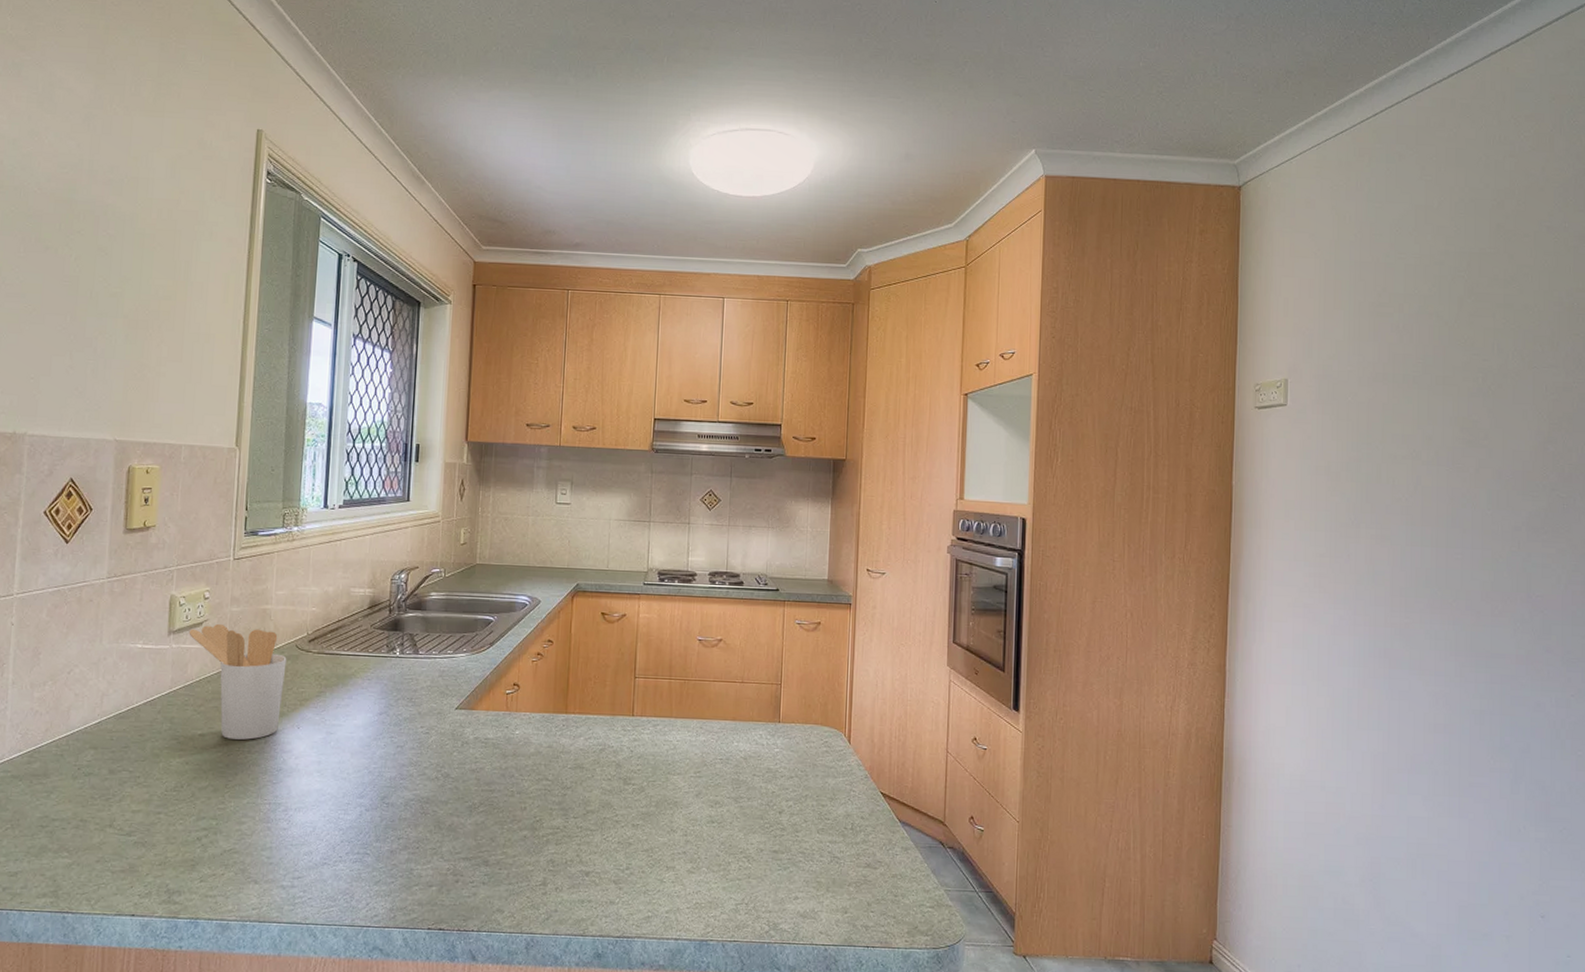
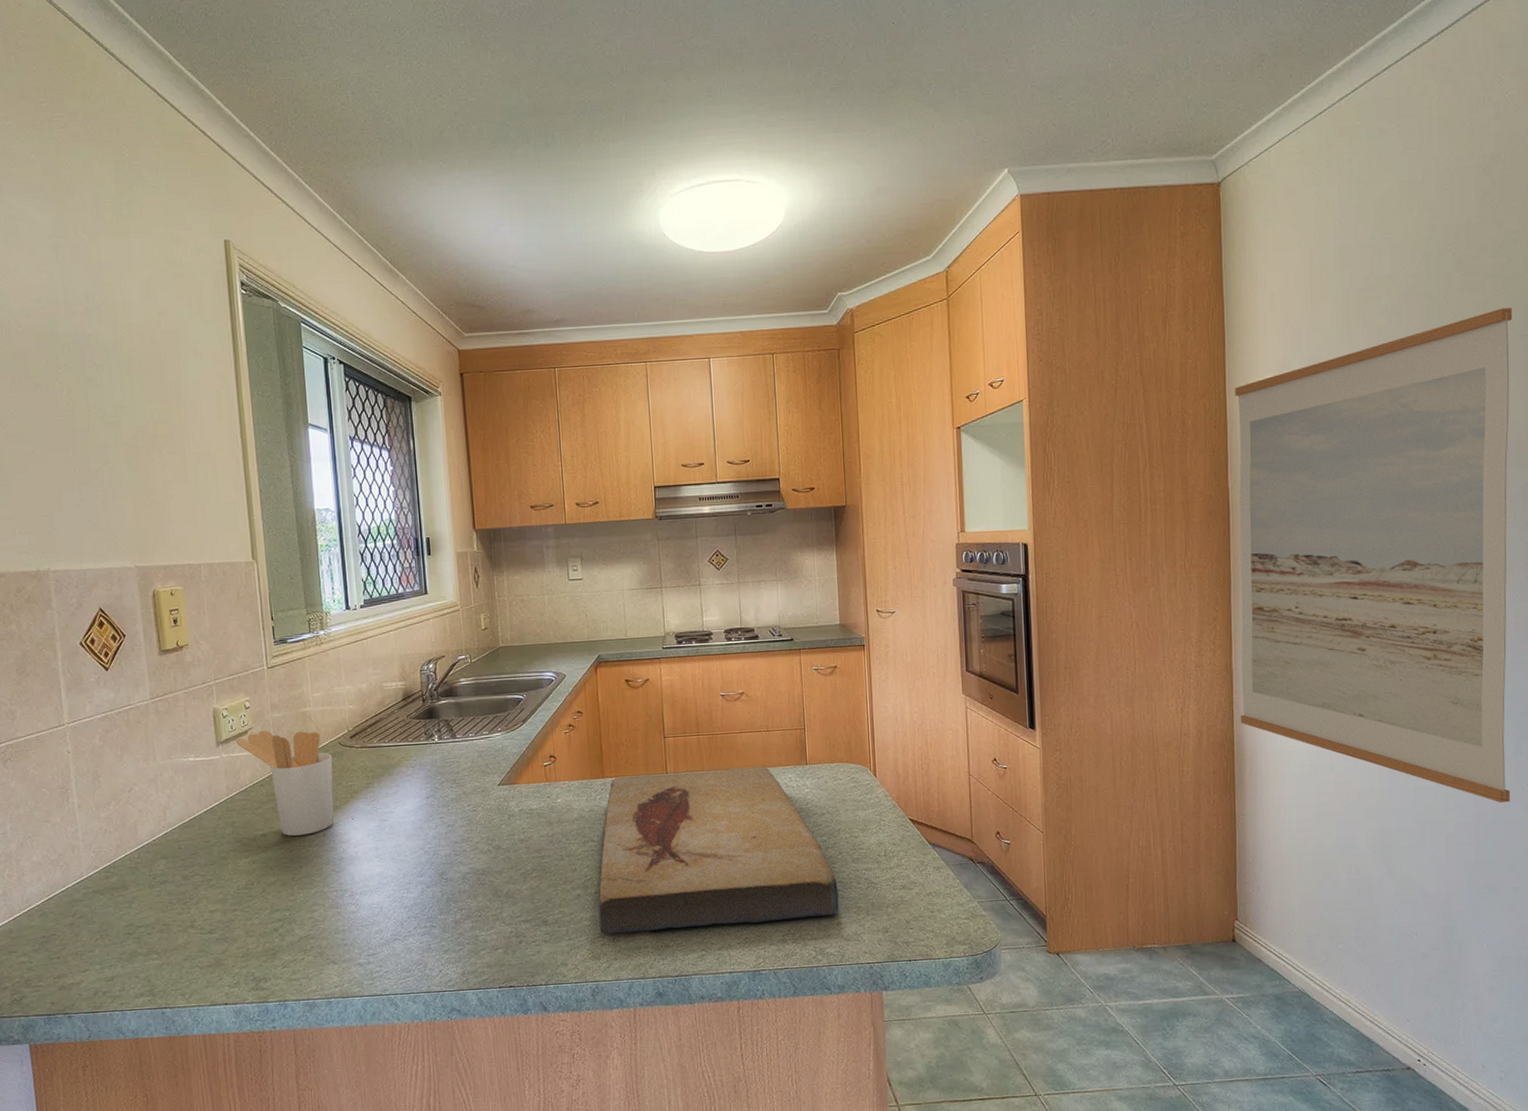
fish fossil: none [542,714,799,888] -> present [598,766,839,935]
wall art: none [1230,338,1522,843] -> present [1235,307,1513,802]

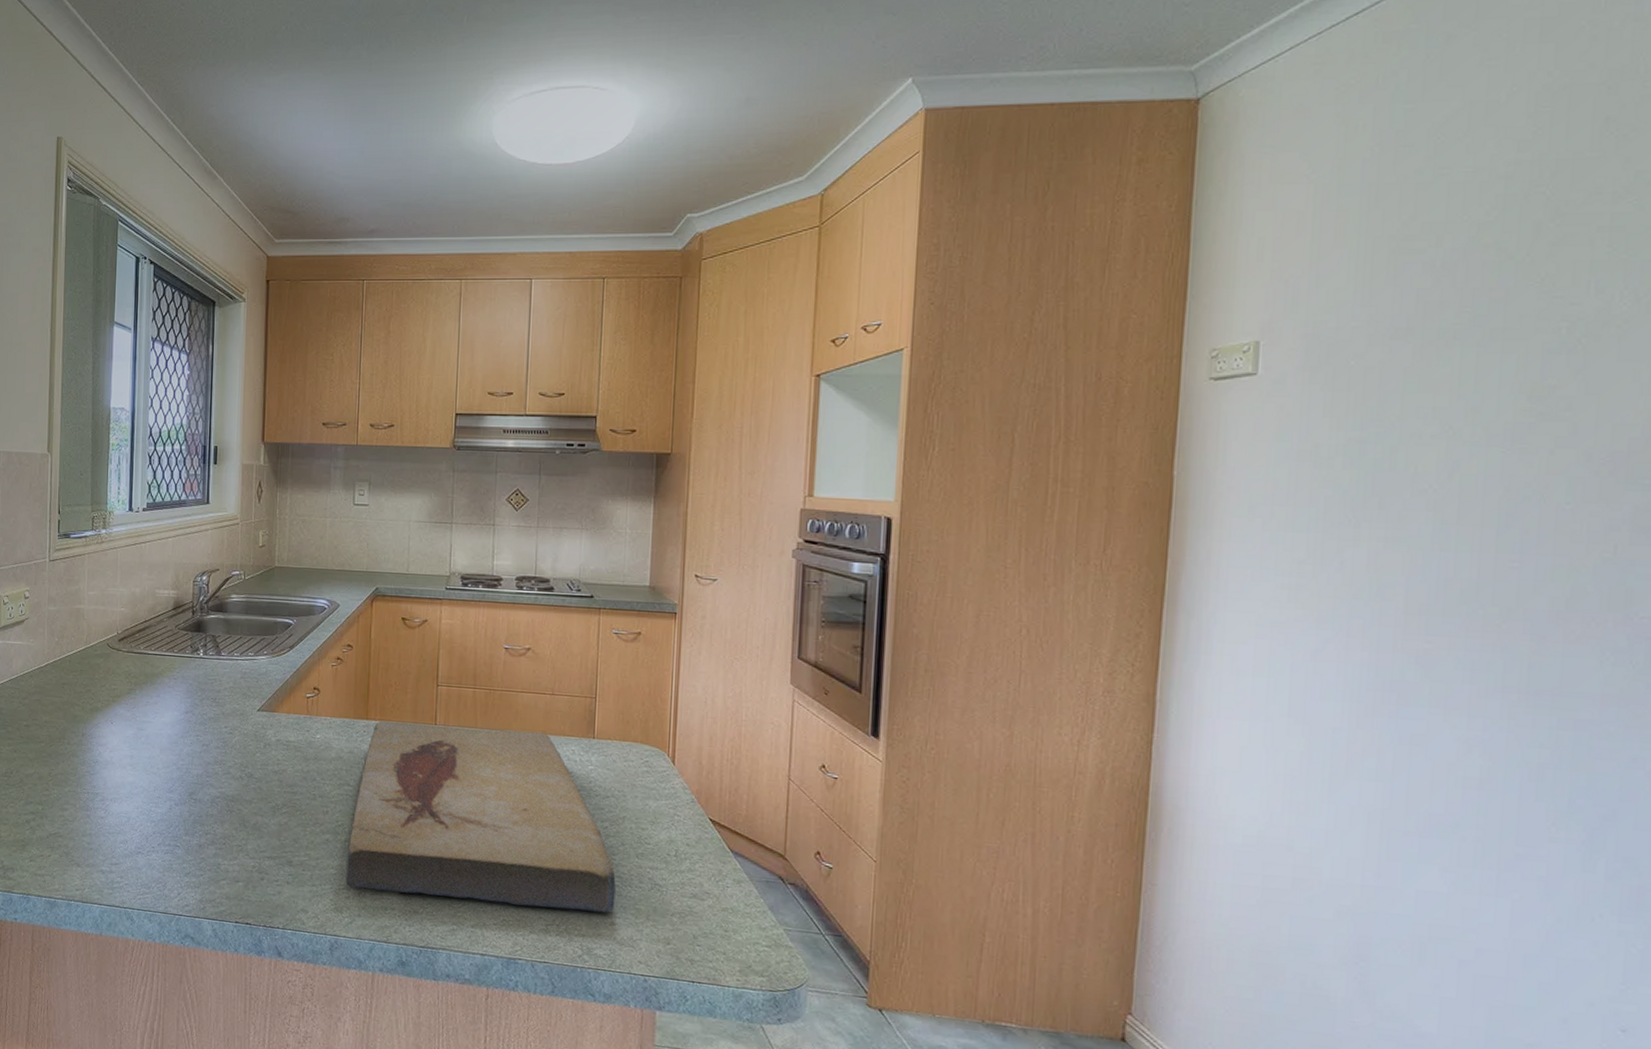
utensil holder: present [236,730,334,836] -> none [12,621,99,732]
wall art: present [1235,307,1513,802] -> none [1160,271,1638,933]

